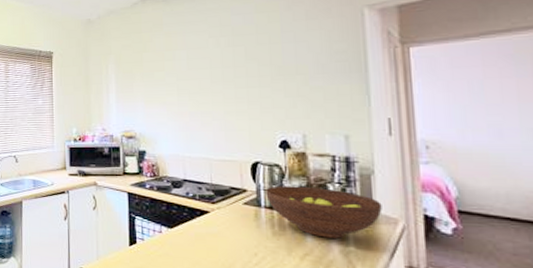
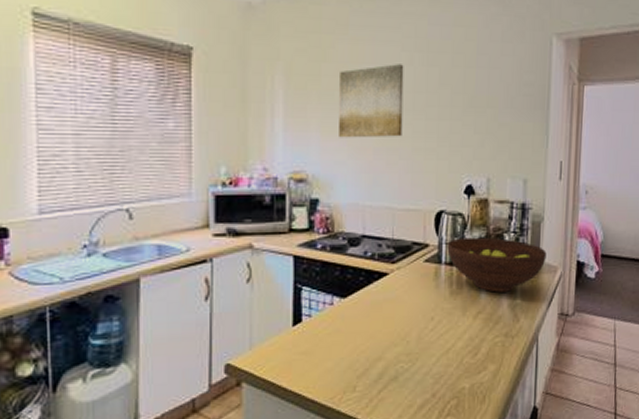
wall art: none [158,47,214,106] -> present [339,64,404,138]

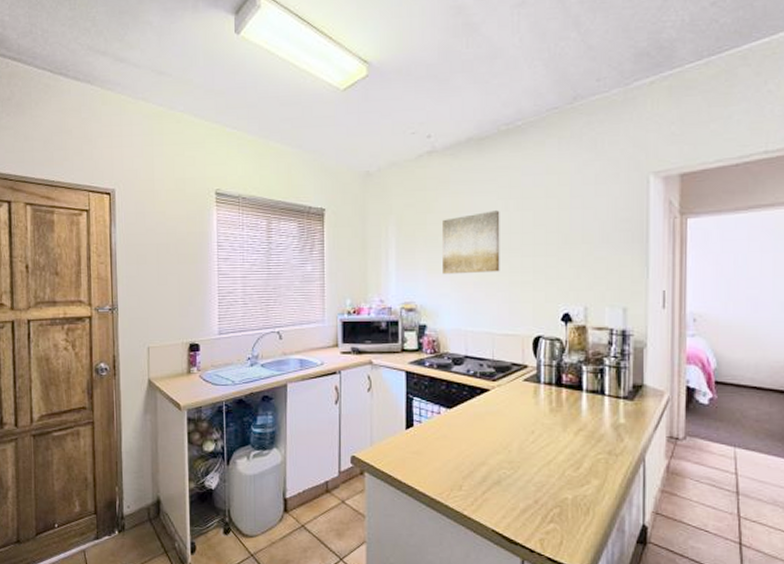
fruit bowl: present [447,237,547,293] -> none [546,360,651,412]

